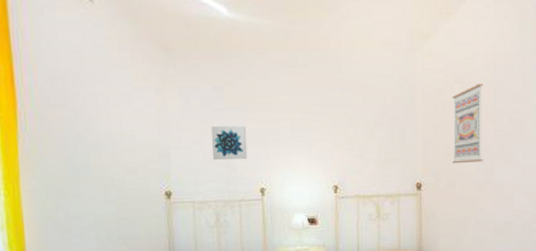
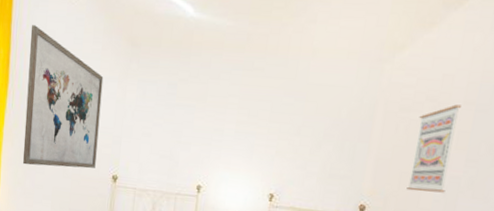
wall art: none [36,34,144,195] -> present [22,25,104,169]
wall art: present [211,126,248,161] -> none [157,121,194,156]

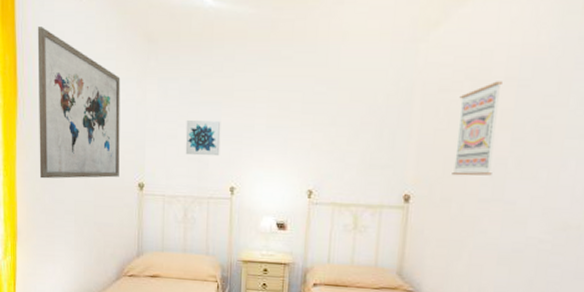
wall art: none [157,121,194,156] -> present [185,120,221,157]

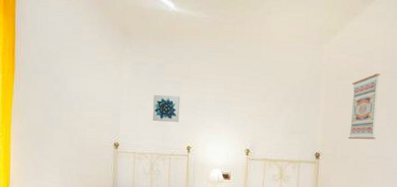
wall art: present [37,27,121,179] -> none [31,18,102,139]

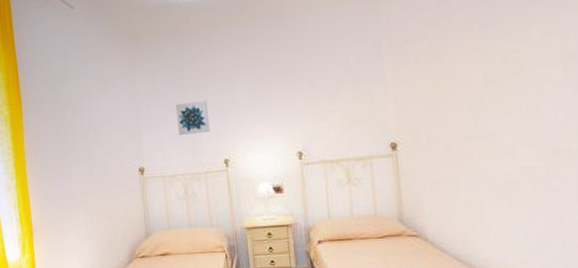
wall art: present [348,73,380,140] -> none [426,25,472,119]

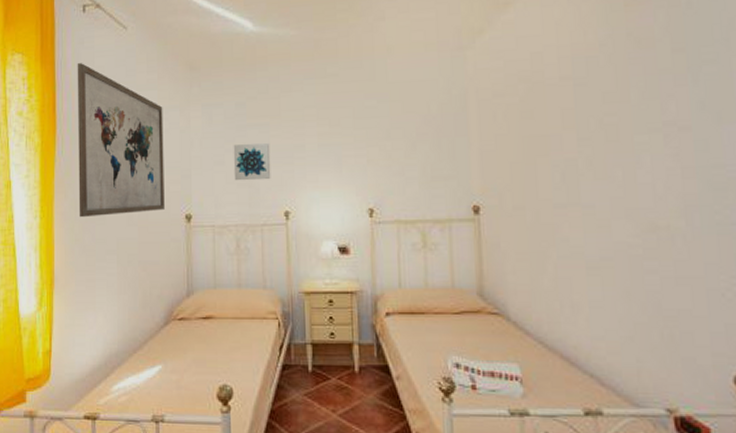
wall art: none [33,42,121,177] -> present [77,63,165,218]

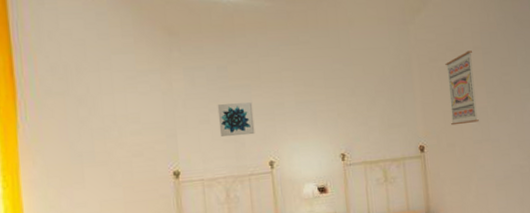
wall art: present [77,63,165,218] -> none [37,25,151,184]
wall art: none [516,82,564,182] -> present [445,50,479,126]

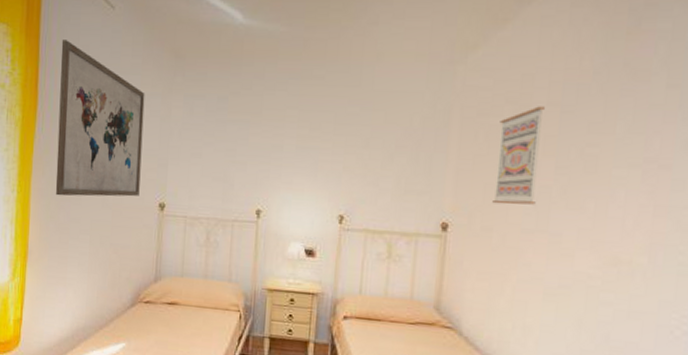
wall art: none [37,25,151,184] -> present [55,40,145,197]
wall art: present [217,102,255,138] -> none [209,139,249,177]

